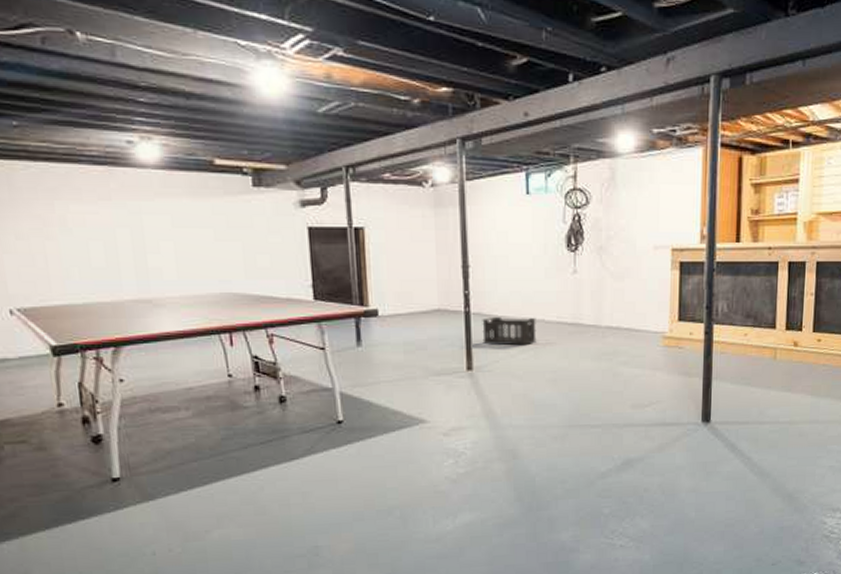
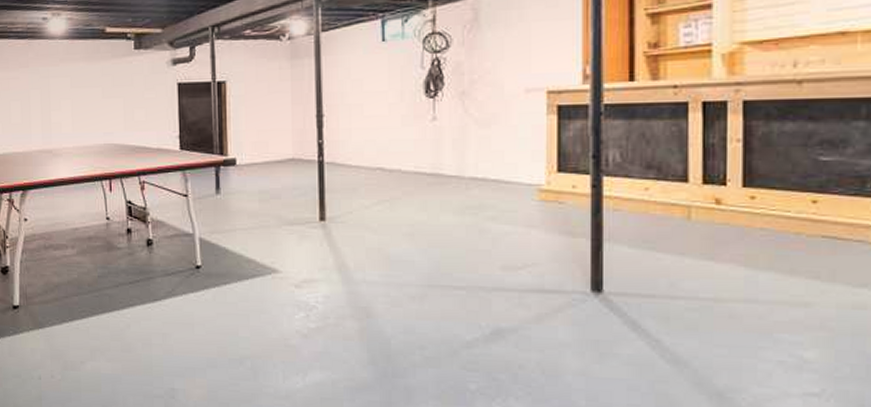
plastic crate: present [482,317,537,346] -> none [335,167,392,197]

